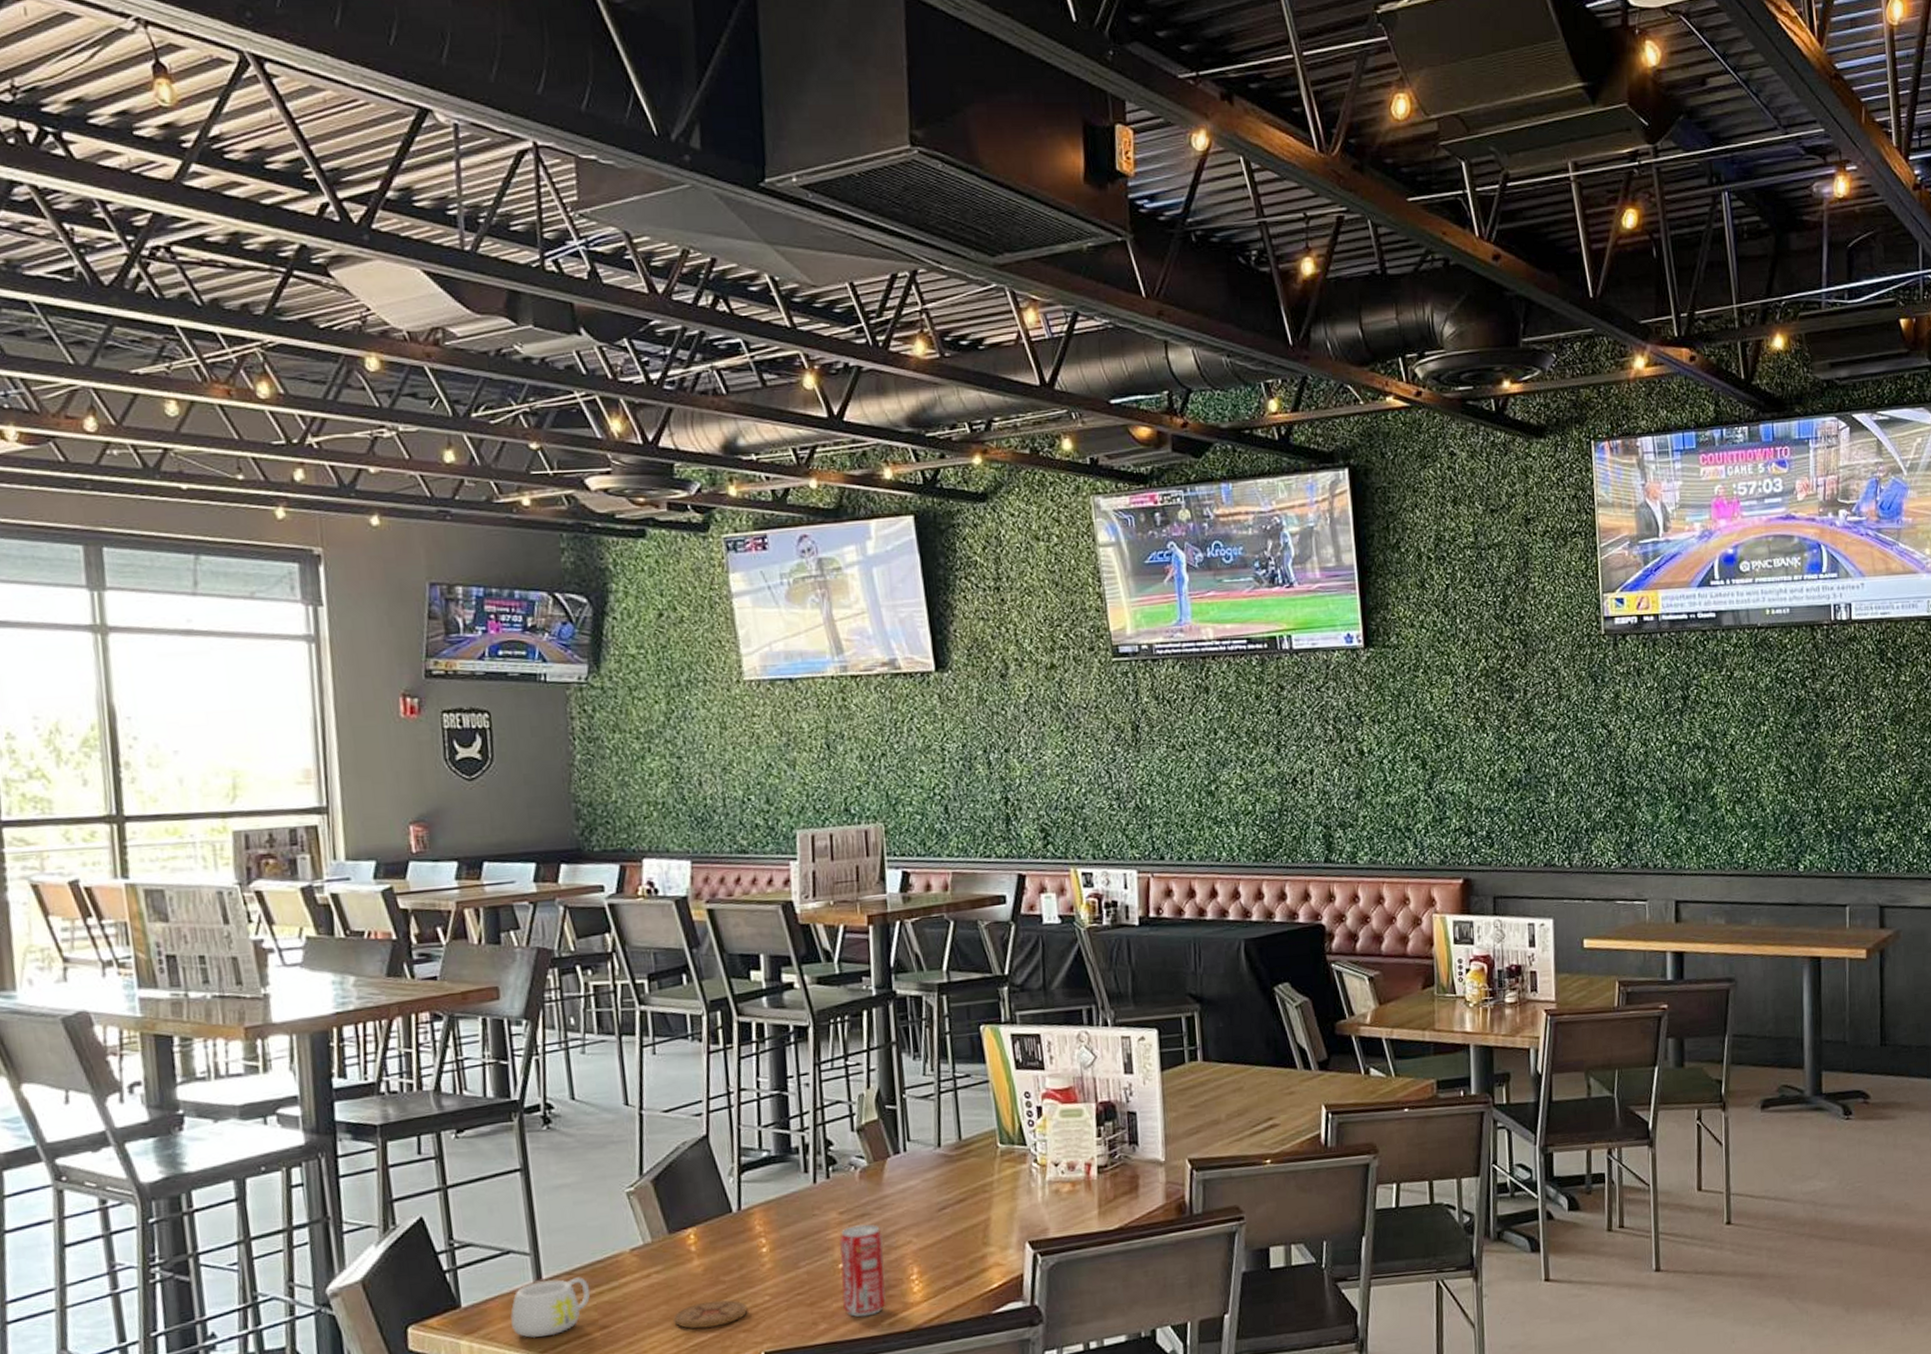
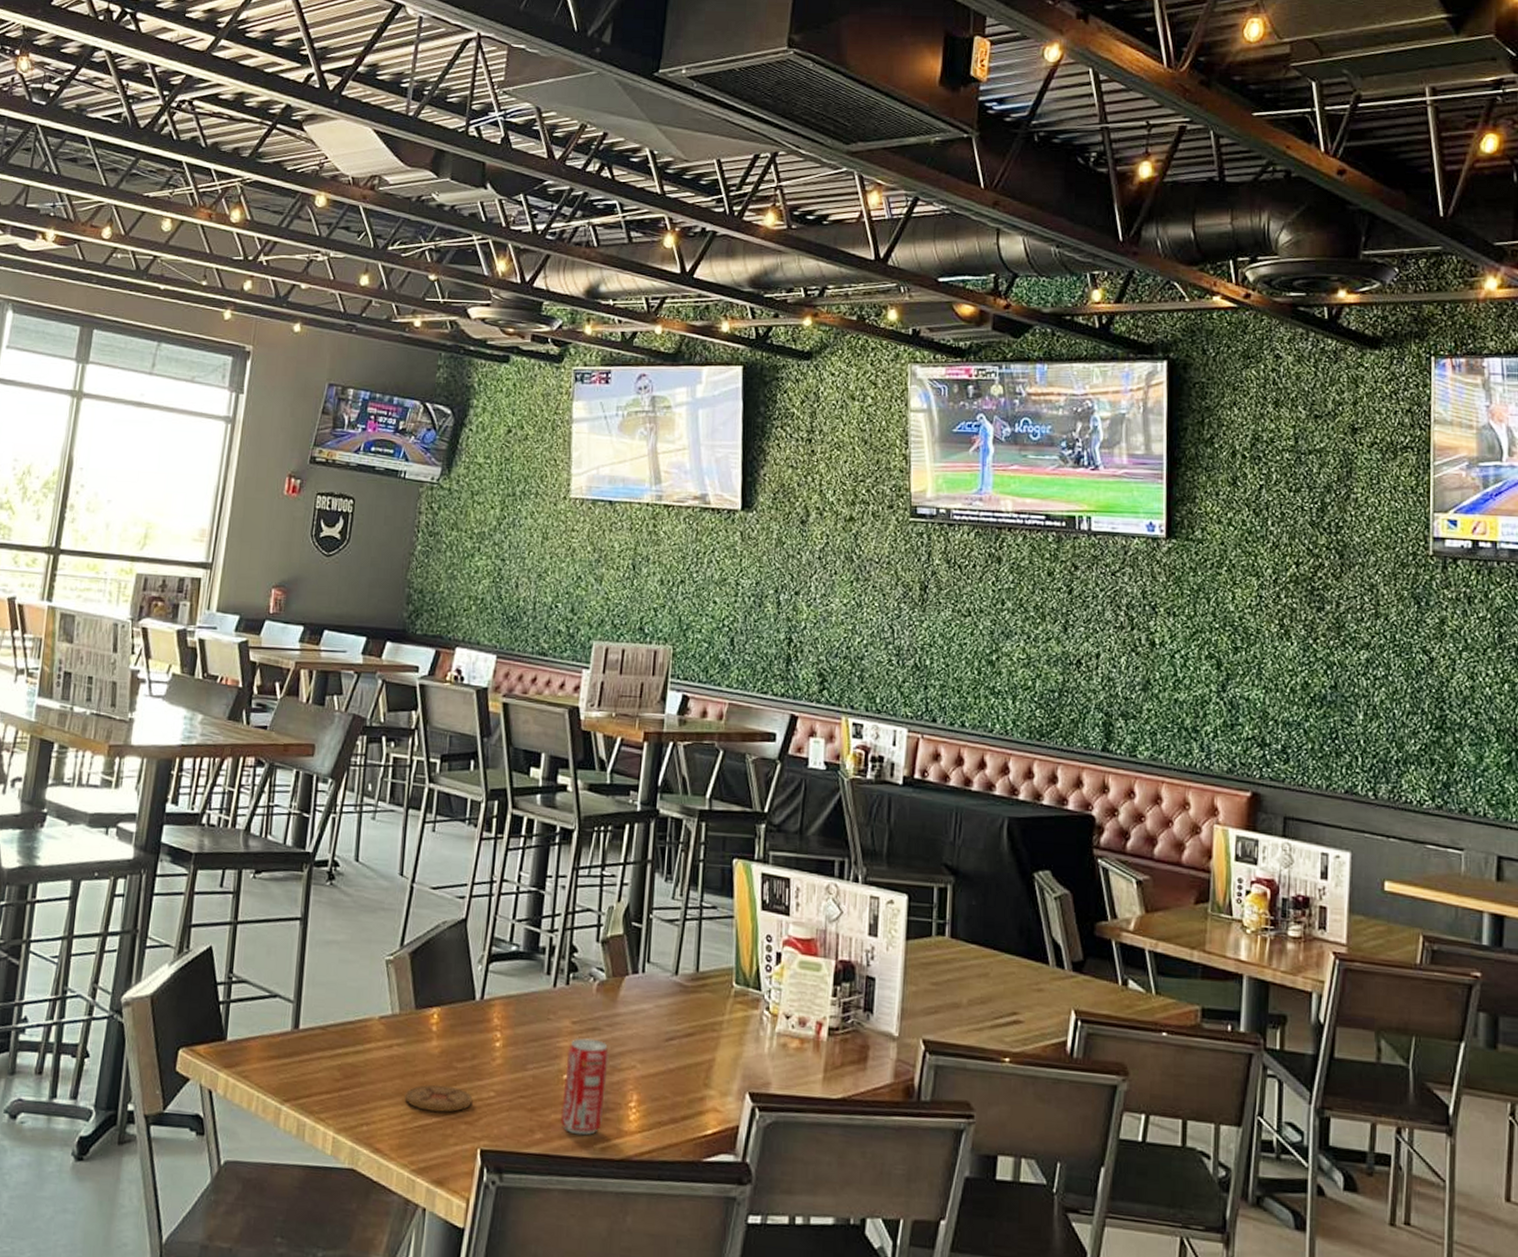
mug: present [511,1277,591,1339] -> none [265,1030,338,1086]

